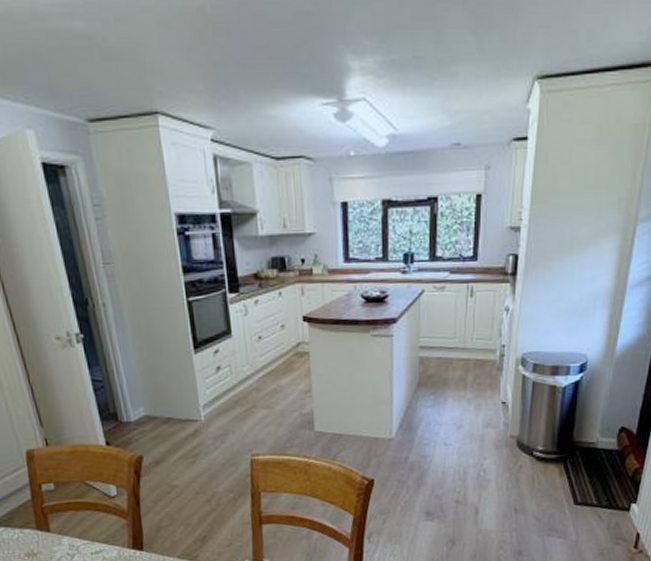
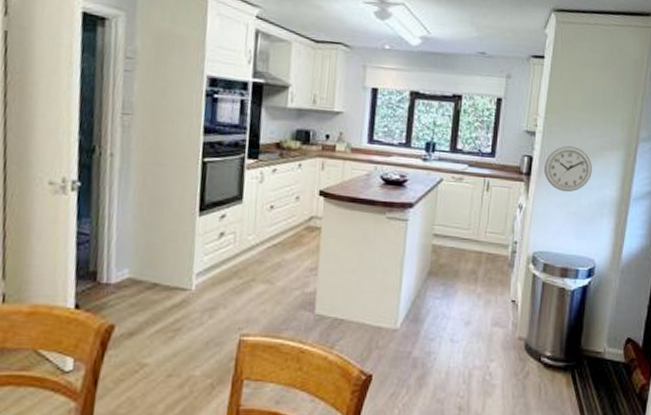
wall clock: none [530,238,584,289] -> present [543,146,592,192]

